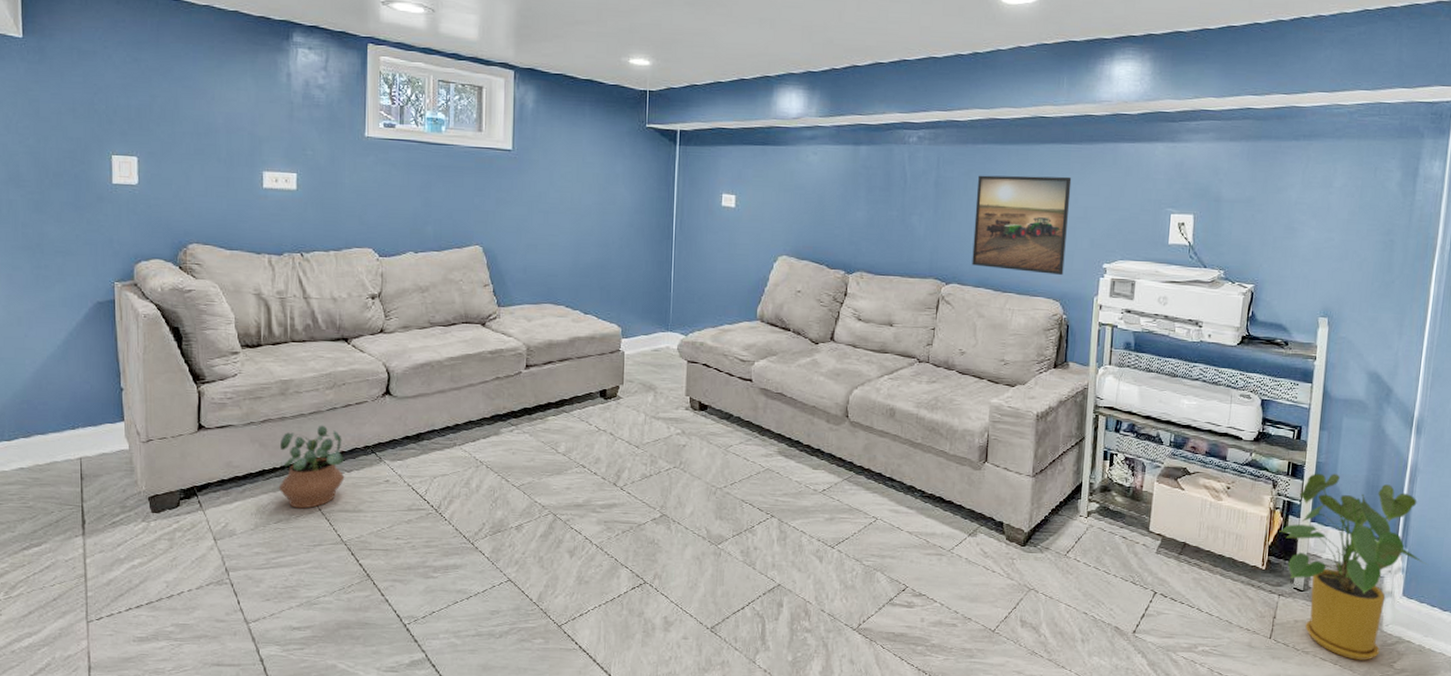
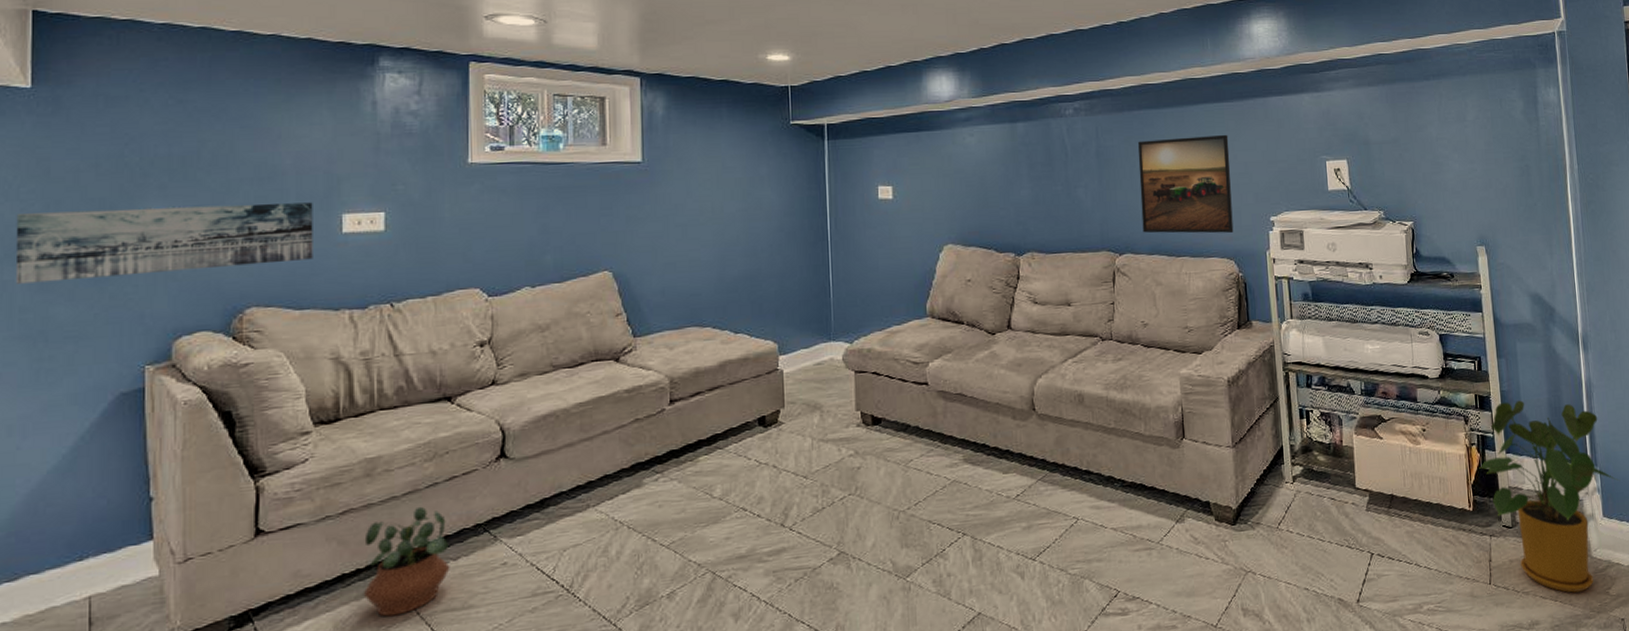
wall art: none [16,145,240,208] -> present [15,202,313,284]

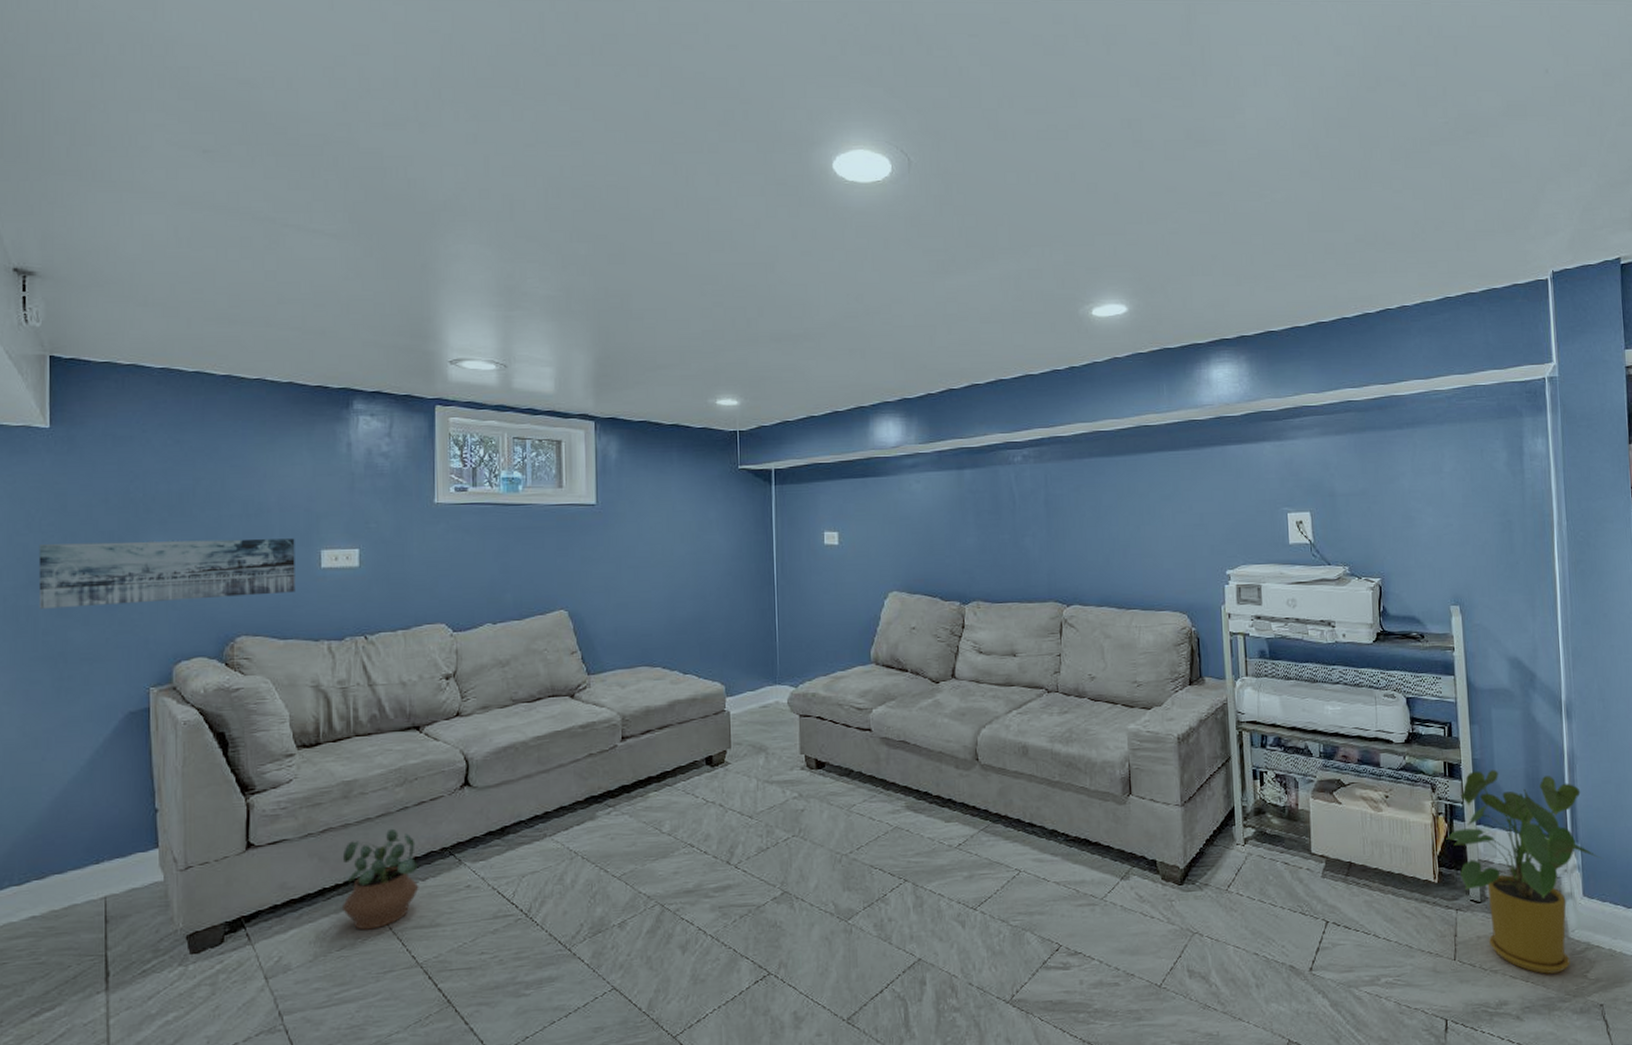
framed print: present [1138,134,1234,234] -> none [1088,484,1187,586]

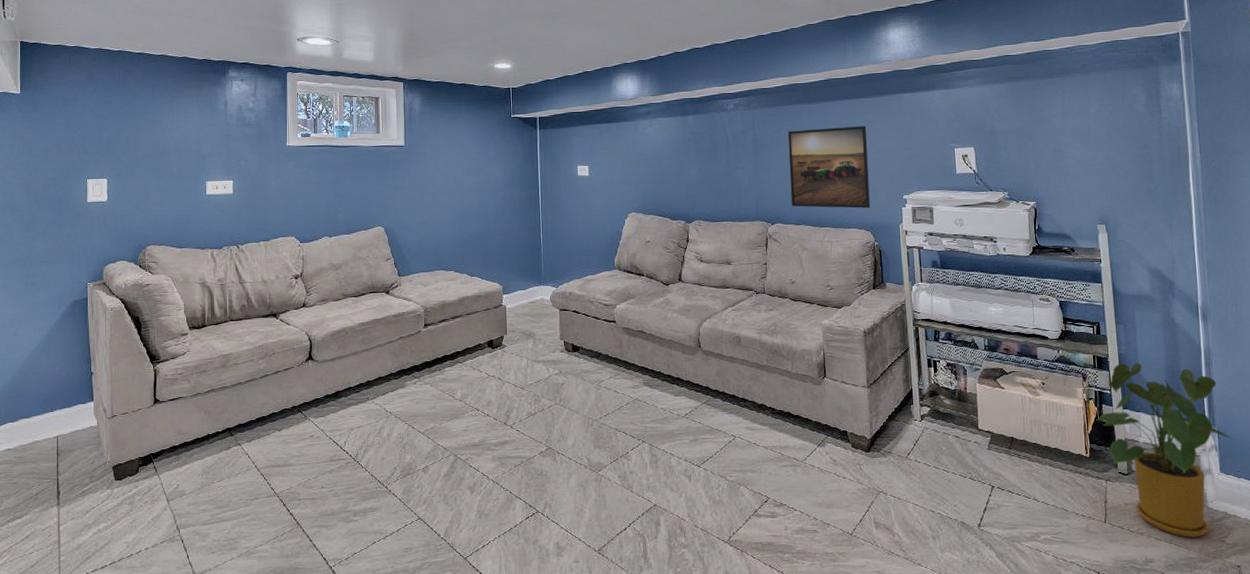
wall art: present [38,538,295,609] -> none [13,173,188,225]
potted plant: present [341,828,419,930] -> none [221,391,276,467]
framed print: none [1088,484,1187,586] -> present [788,125,870,209]

